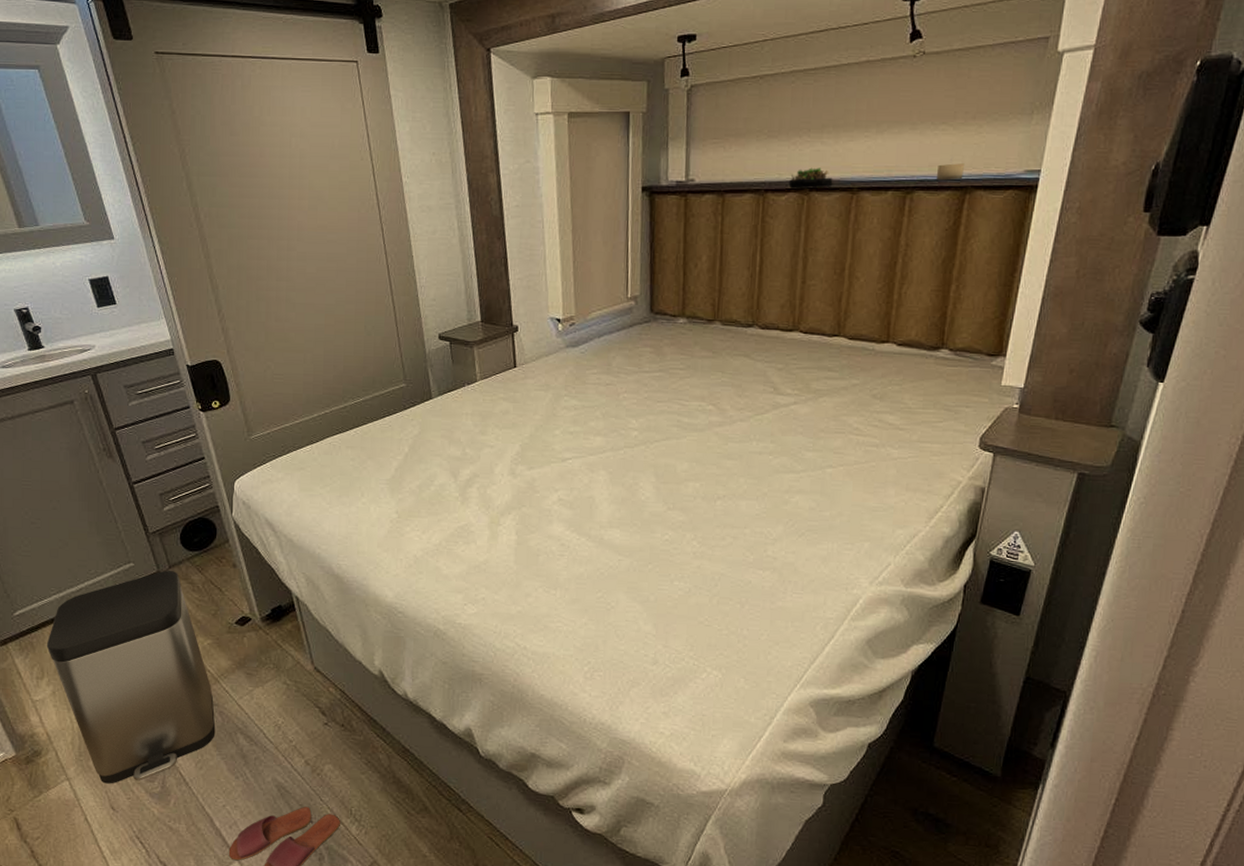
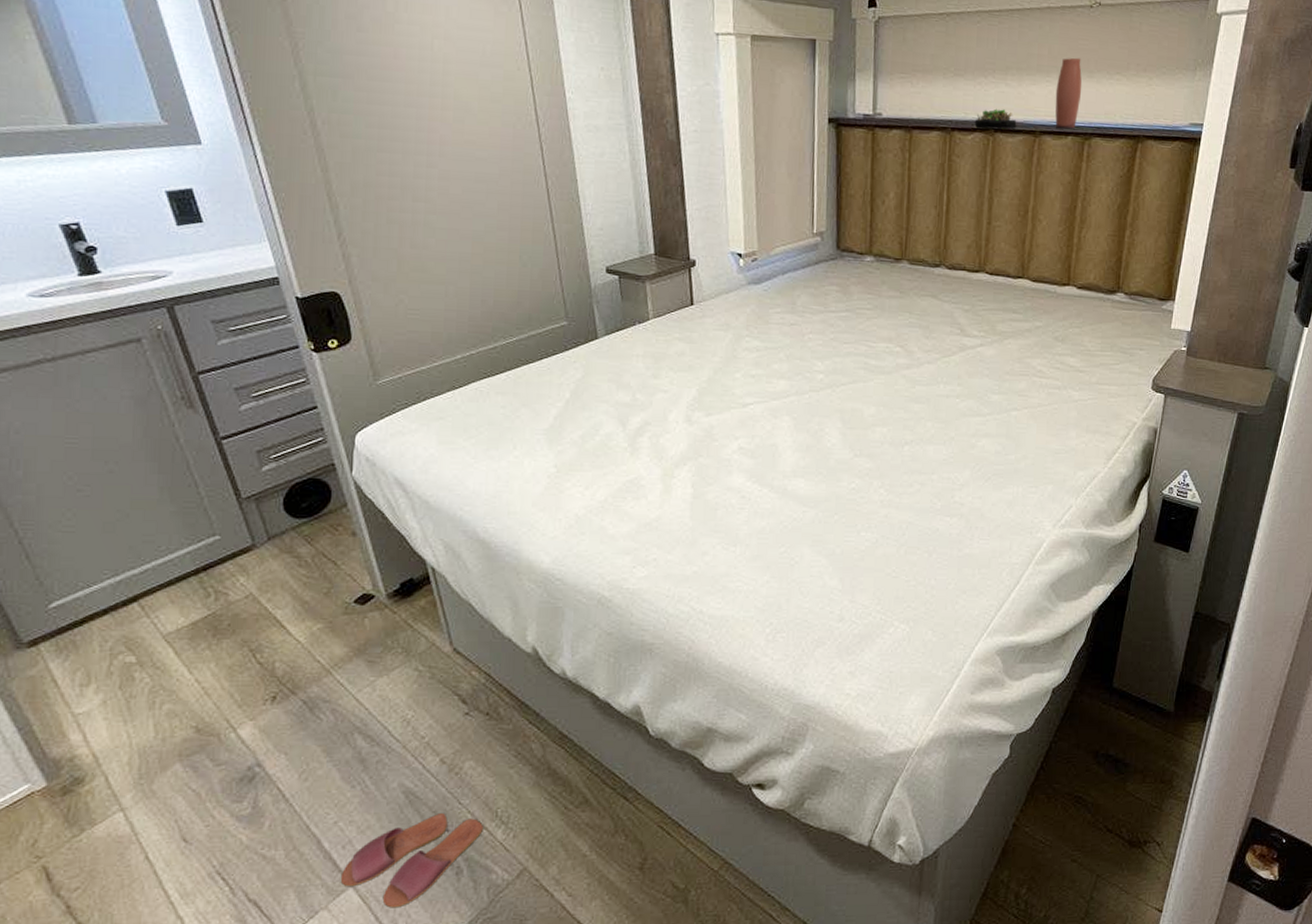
pedal bin: present [46,570,216,784] -> none [95,543,326,811]
vase: none [874,110,904,184] -> present [1055,57,1082,130]
candle: present [935,163,964,181] -> none [1111,112,1137,130]

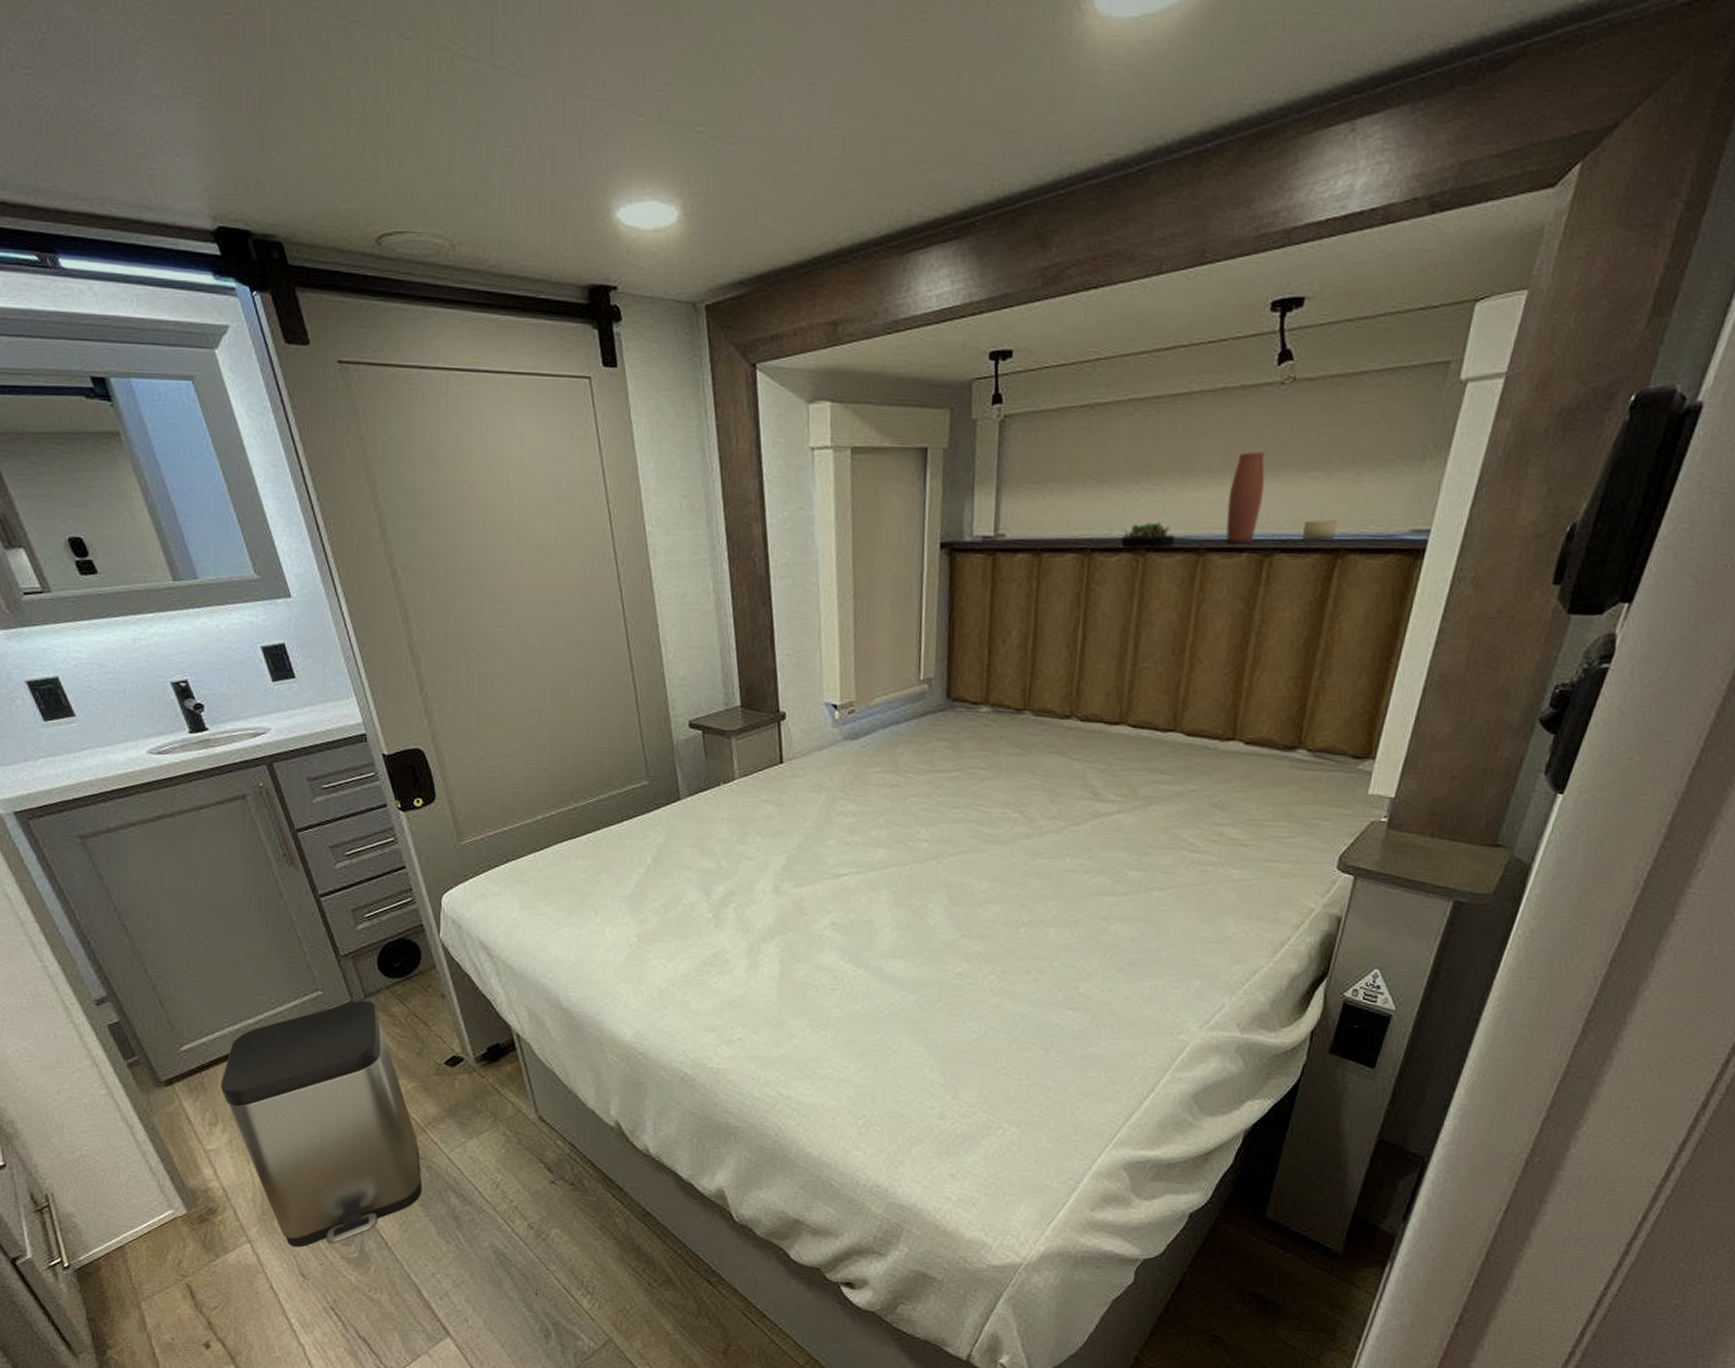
pedal bin: none [95,543,326,811] -> present [220,1000,422,1248]
slippers: present [340,812,483,908] -> none [439,1275,570,1361]
candle: none [1111,112,1137,130] -> present [1301,519,1337,542]

